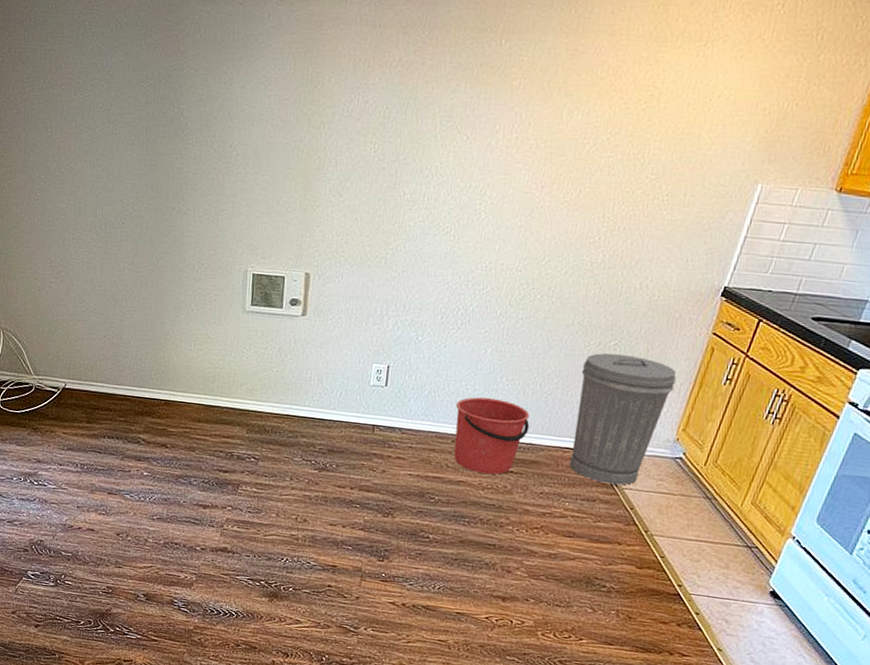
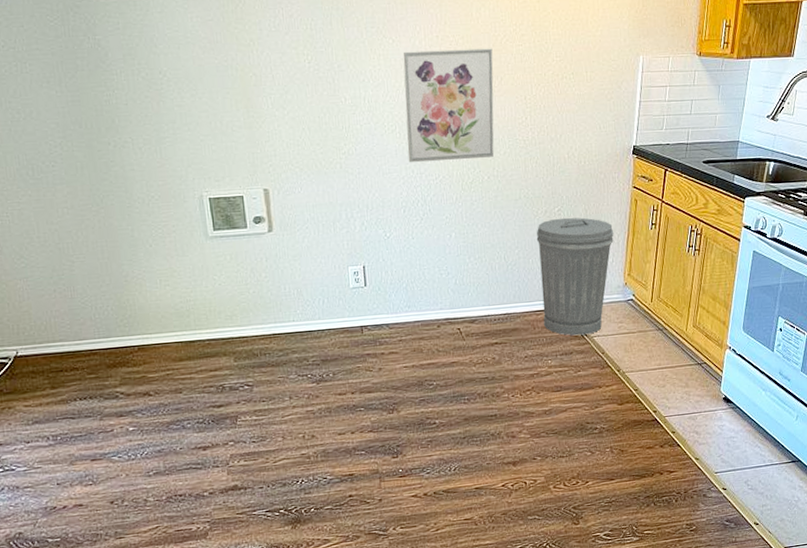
bucket: present [454,397,530,475] -> none [434,278,503,351]
wall art: none [457,150,577,275] -> present [403,48,495,163]

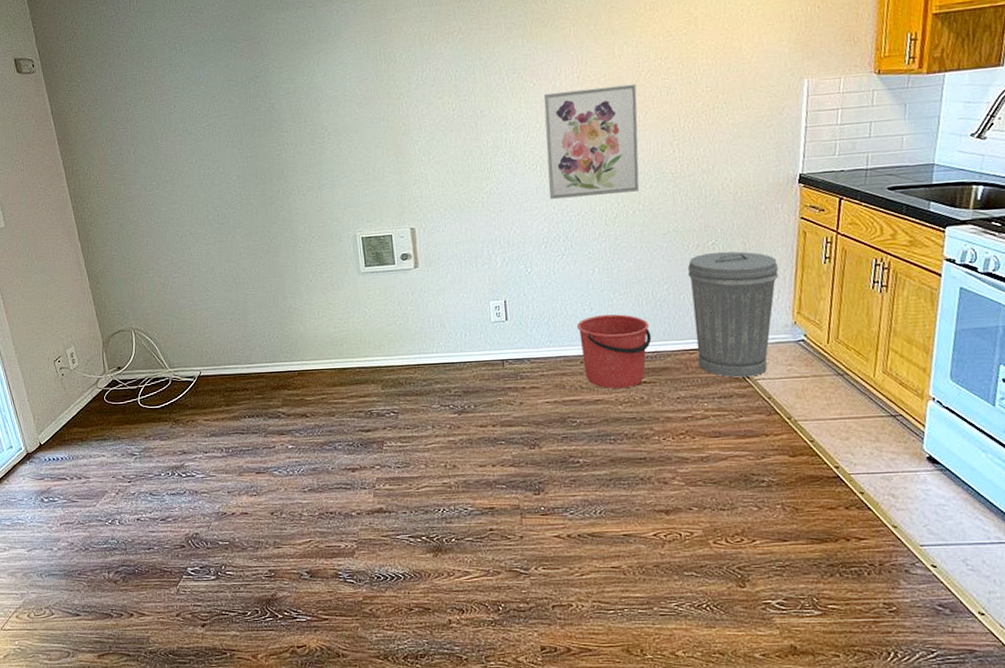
bucket: none [434,278,503,351] -> present [576,314,652,388]

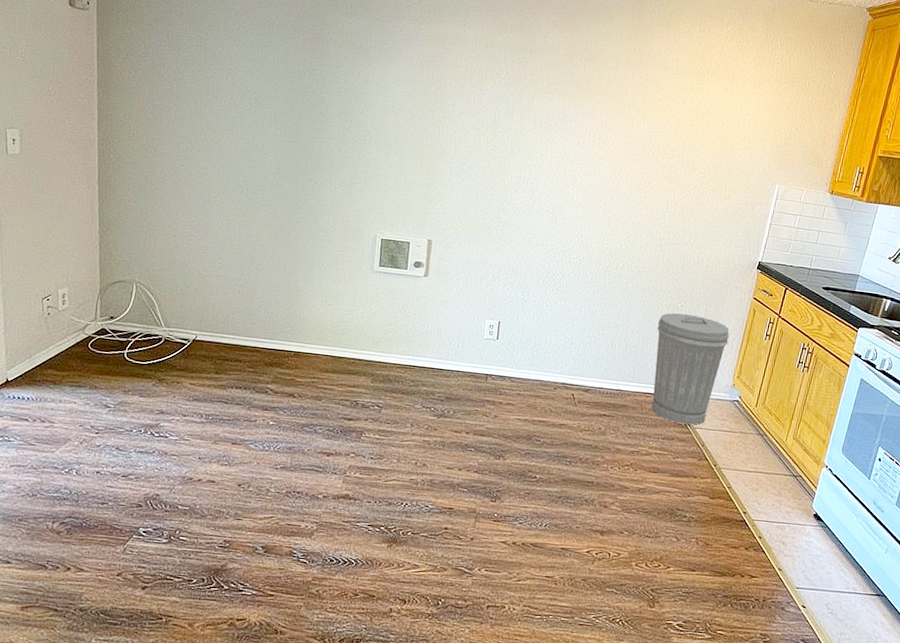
wall art: present [543,83,640,200] -> none [555,147,645,248]
bucket: present [576,314,652,388] -> none [556,349,618,418]

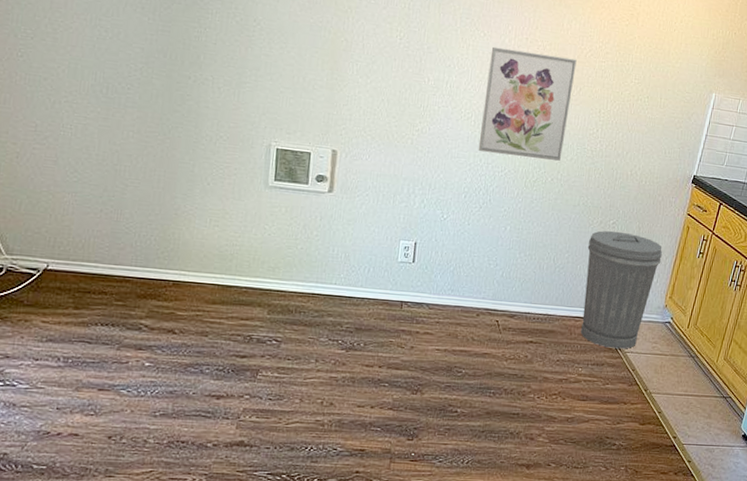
wall art: none [555,147,645,248] -> present [478,46,577,161]

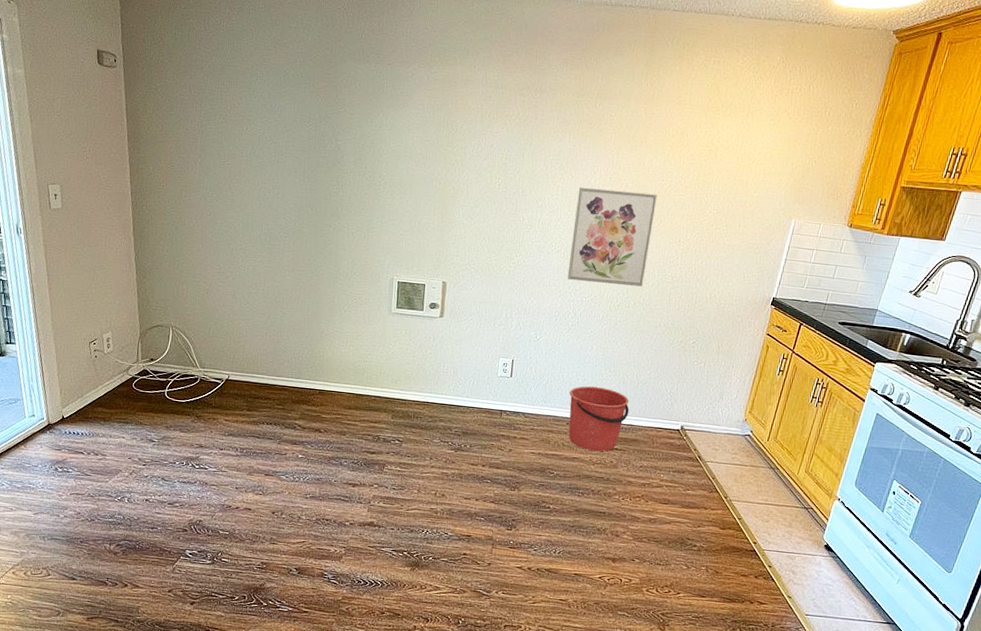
bucket: none [479,271,546,345] -> present [568,386,630,451]
trash can: present [581,231,662,349] -> none [662,349,742,459]

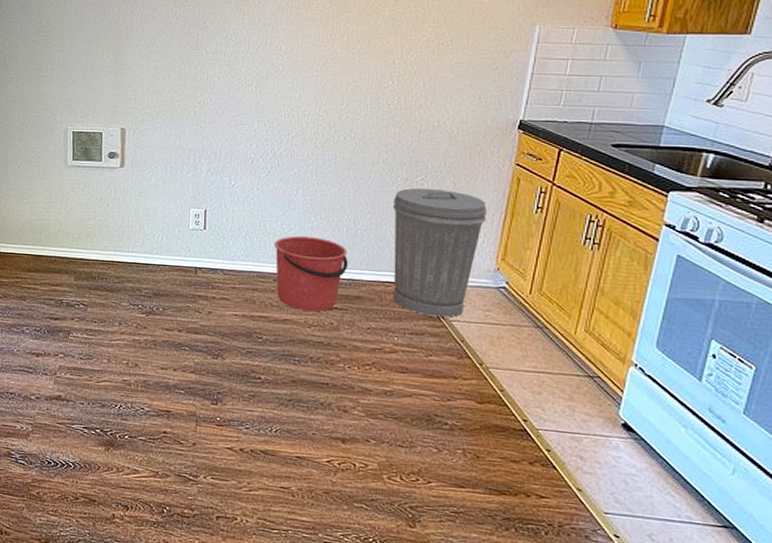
wall art: present [567,187,657,287] -> none [261,12,362,119]
trash can: none [662,349,742,459] -> present [392,188,487,317]

